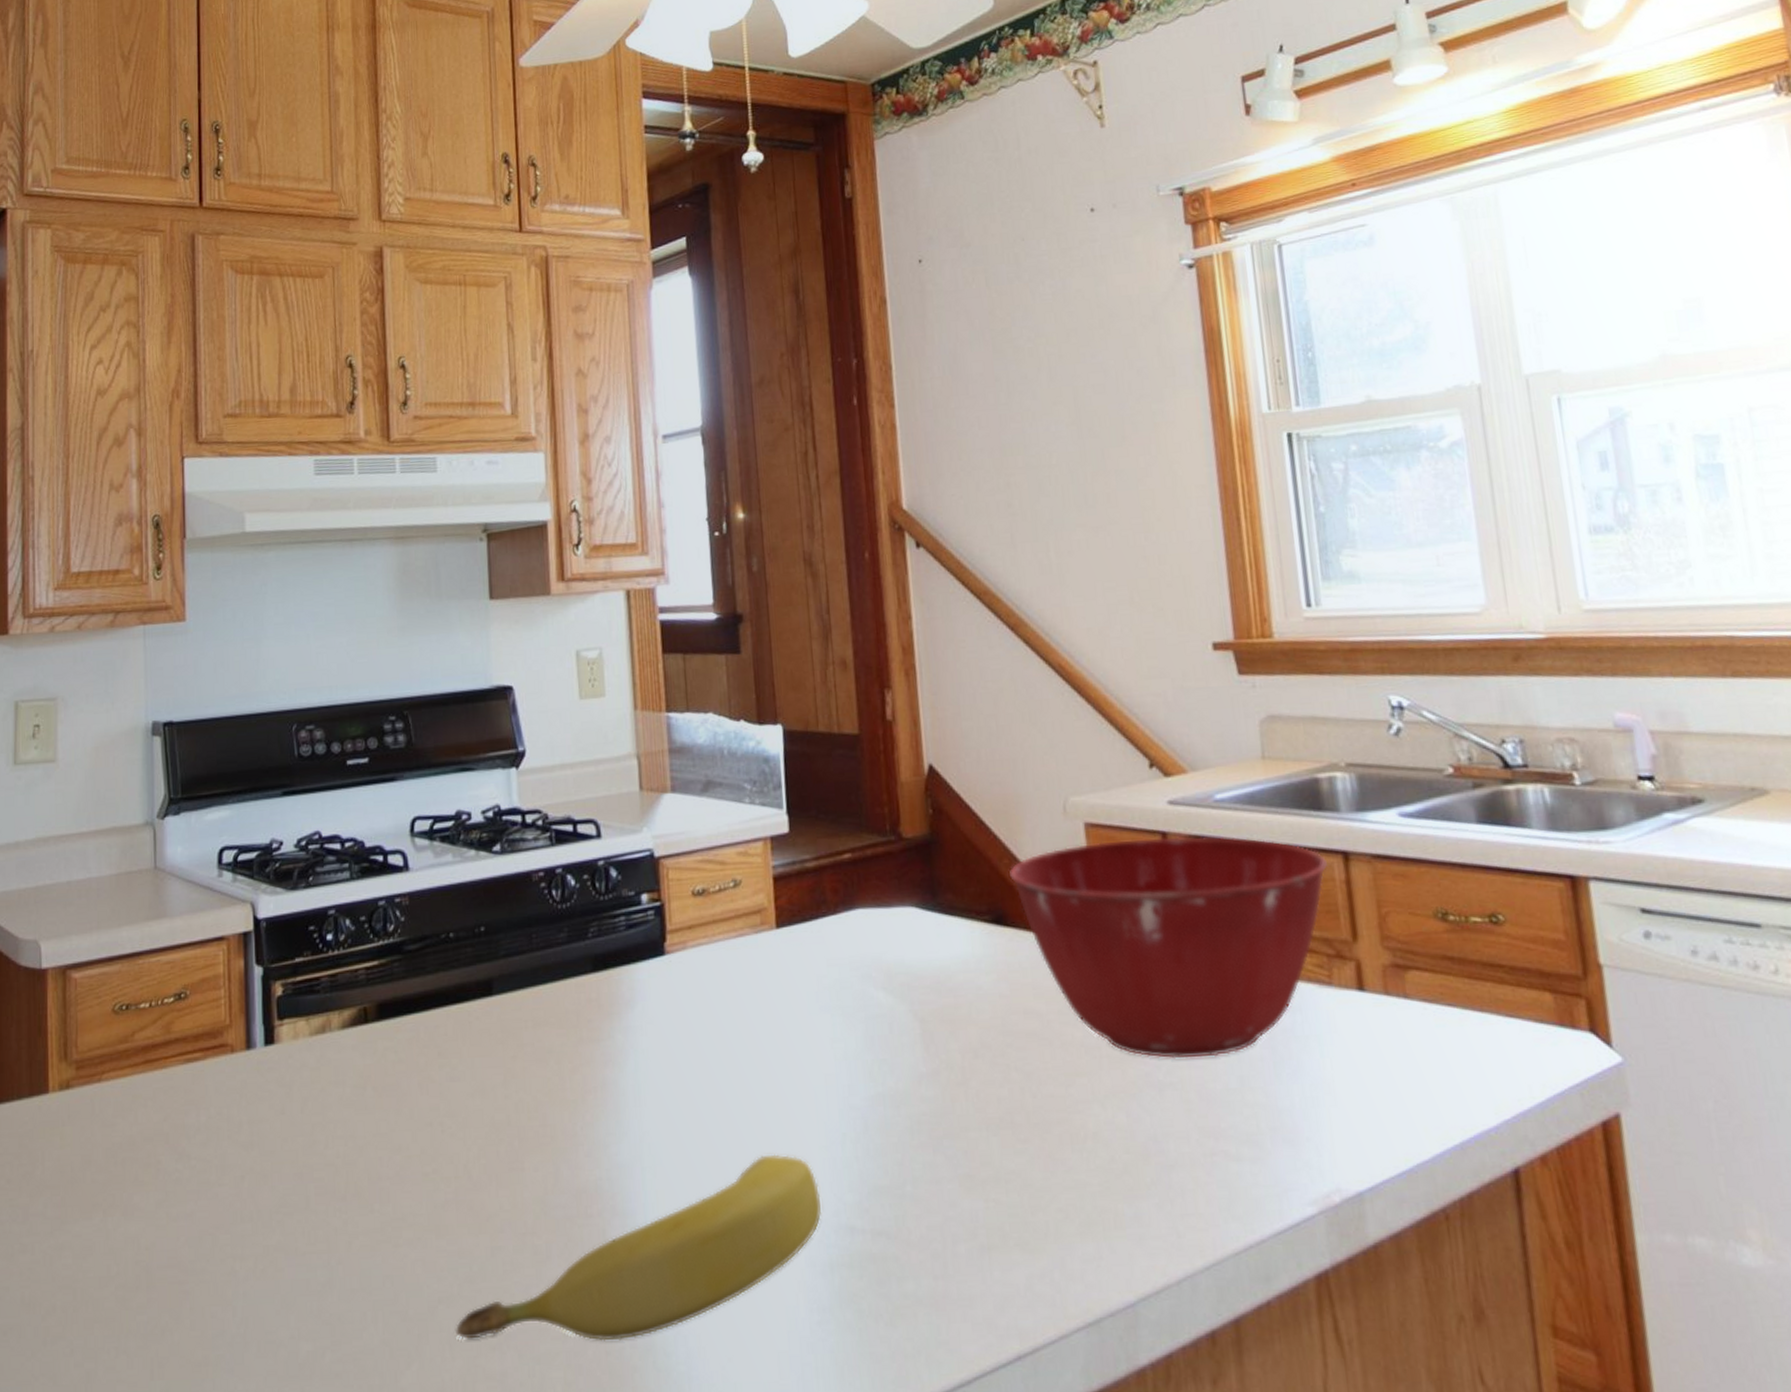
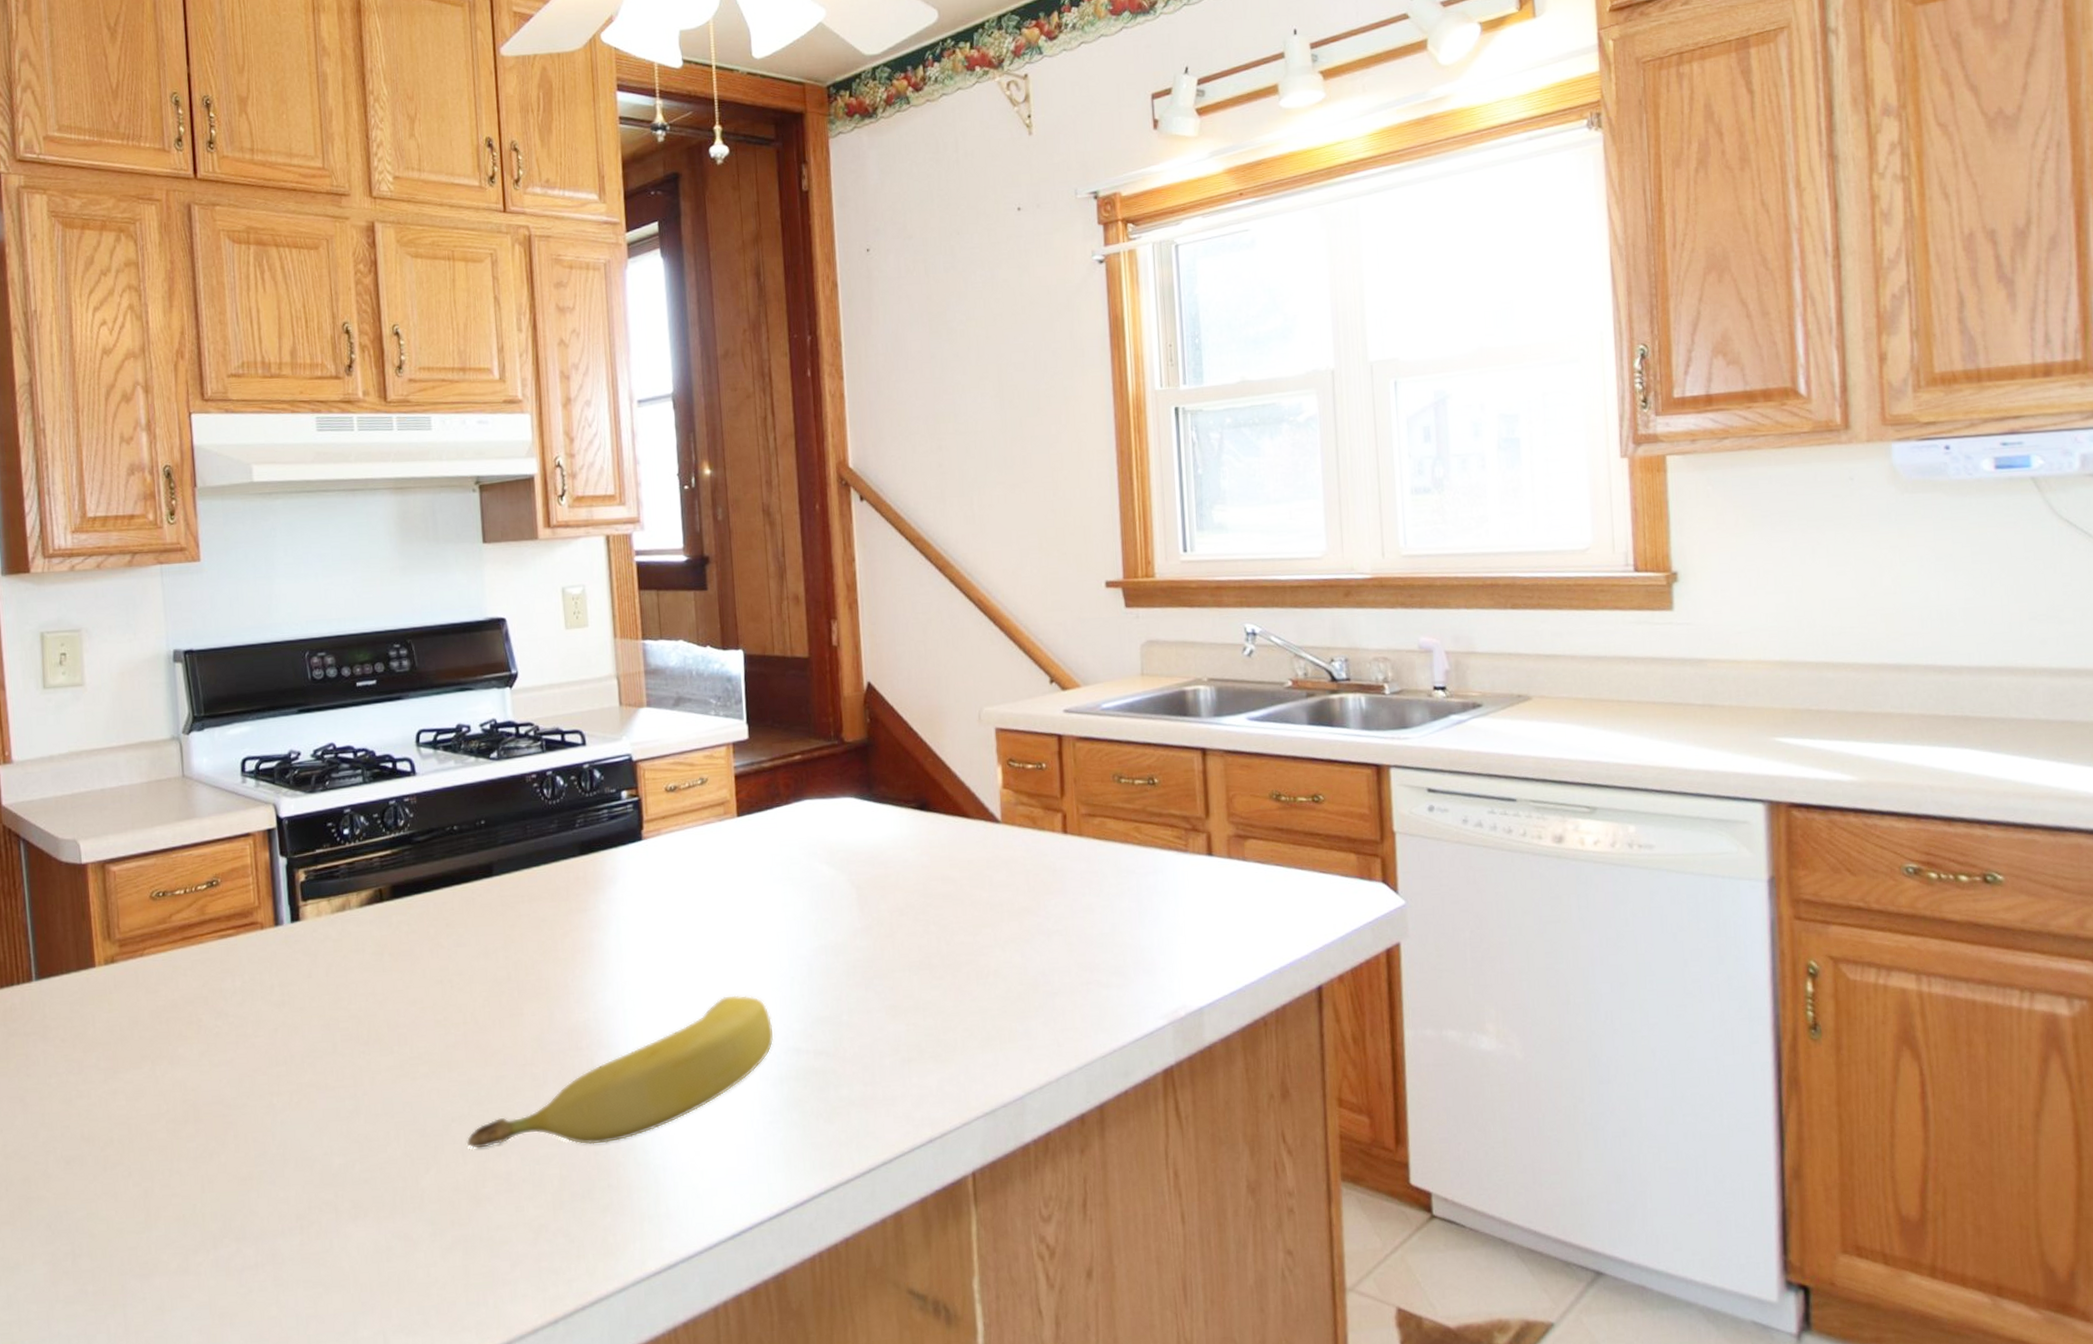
mixing bowl: present [1009,837,1329,1059] -> none [933,738,1190,912]

